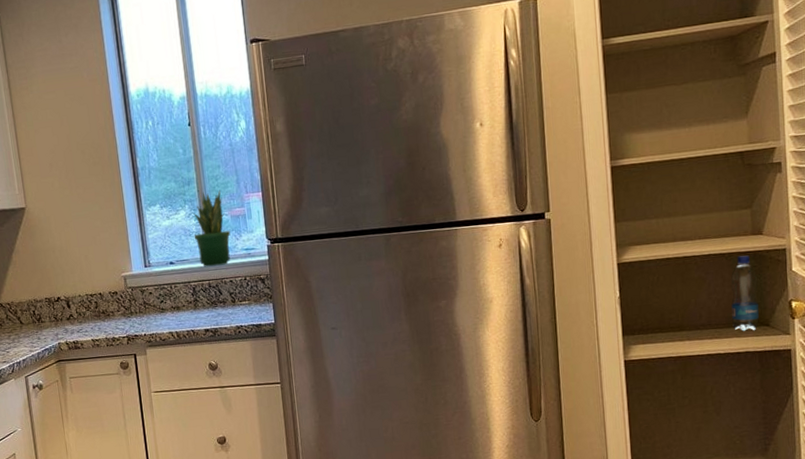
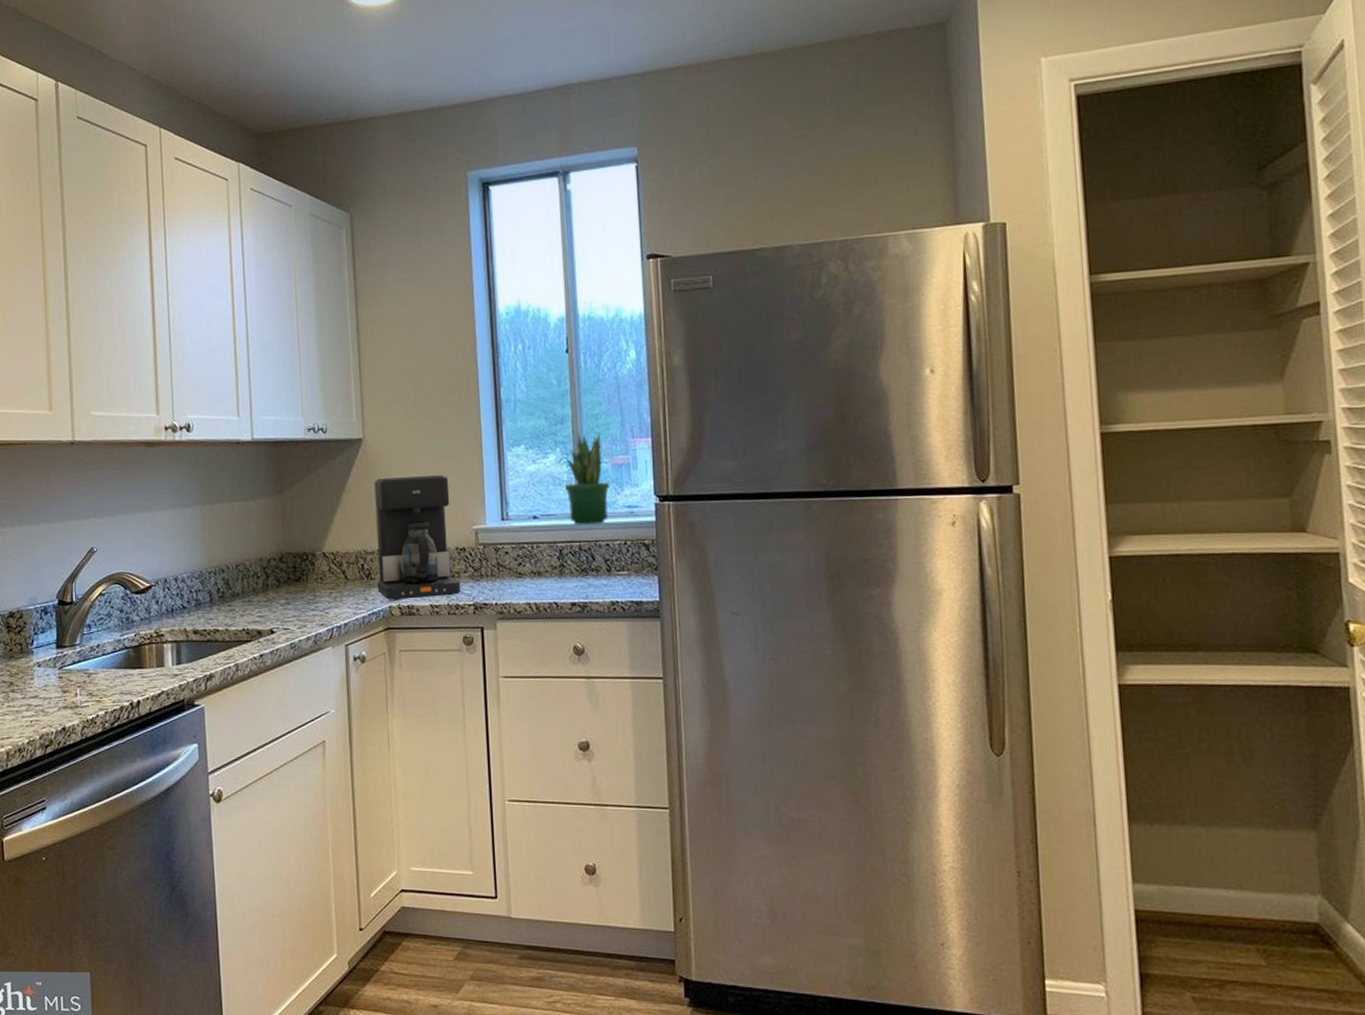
coffee maker: none [38,233,116,339] -> present [374,475,462,601]
bottle: present [730,255,759,331] -> none [1263,558,1304,658]

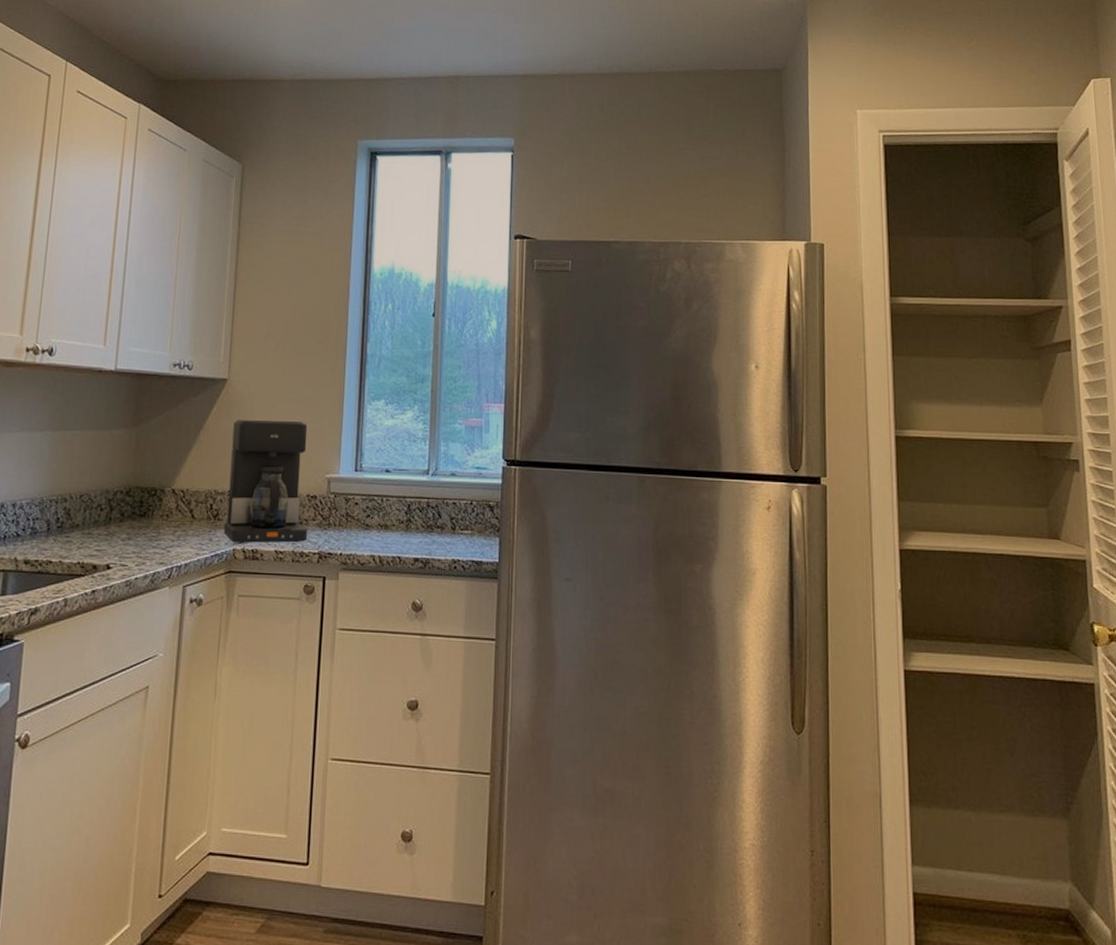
planter: present [564,431,610,525] -> none [418,393,462,483]

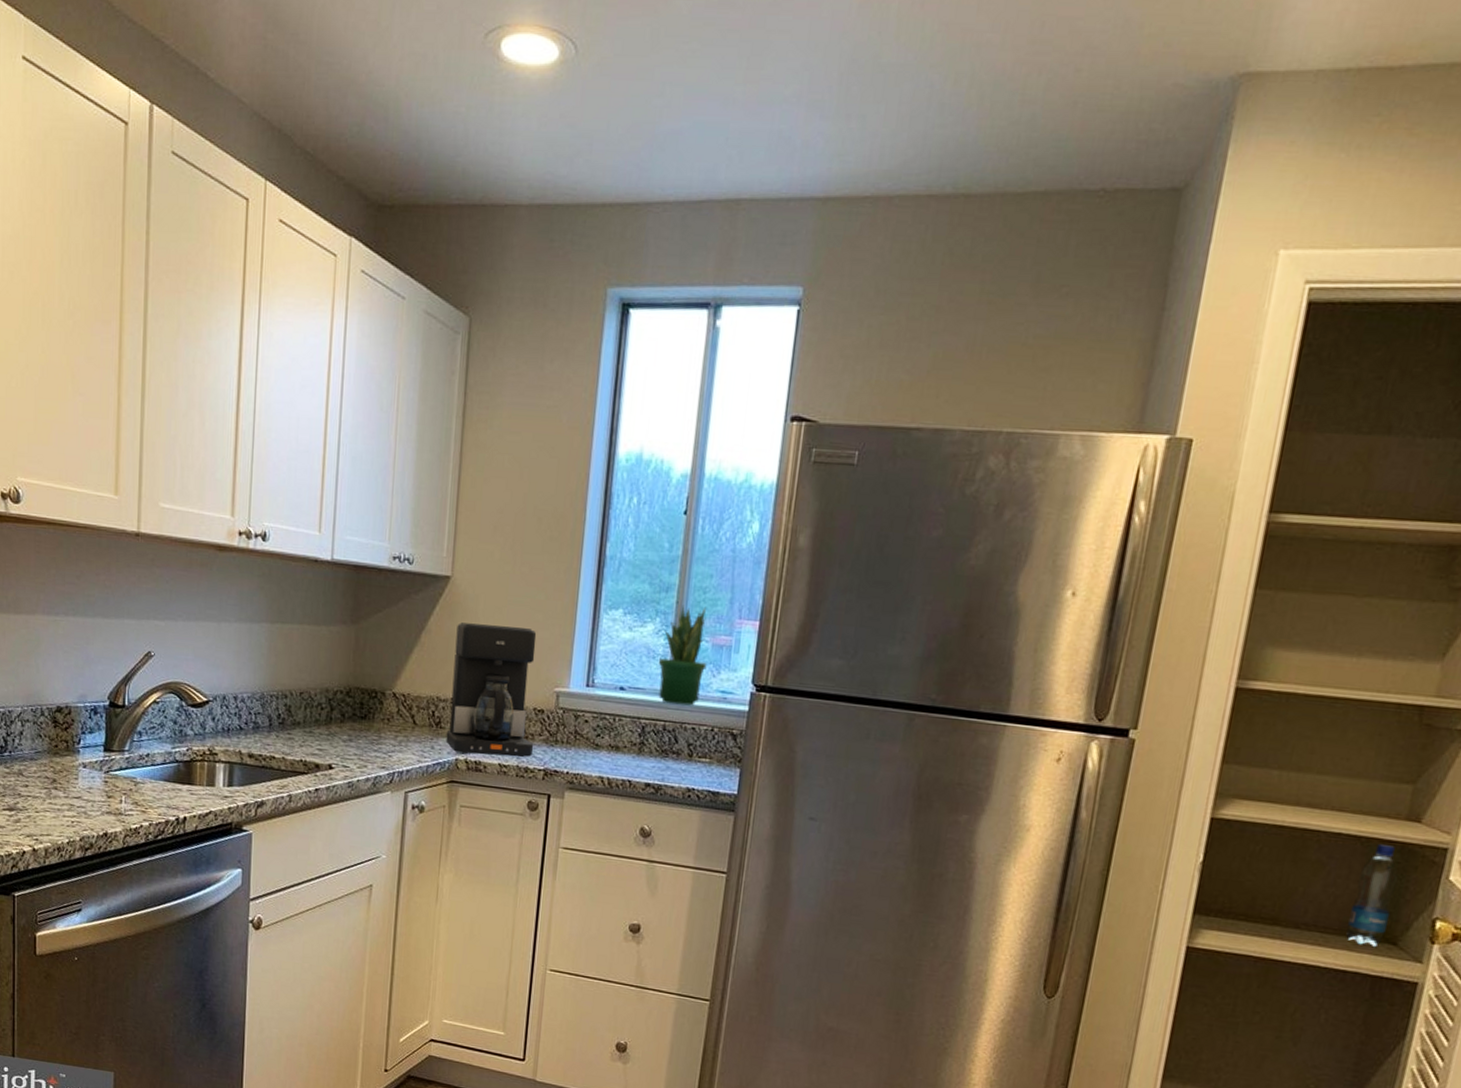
planter: none [418,393,462,483] -> present [658,604,707,706]
bottle: none [1025,561,1058,654] -> present [1346,844,1399,947]

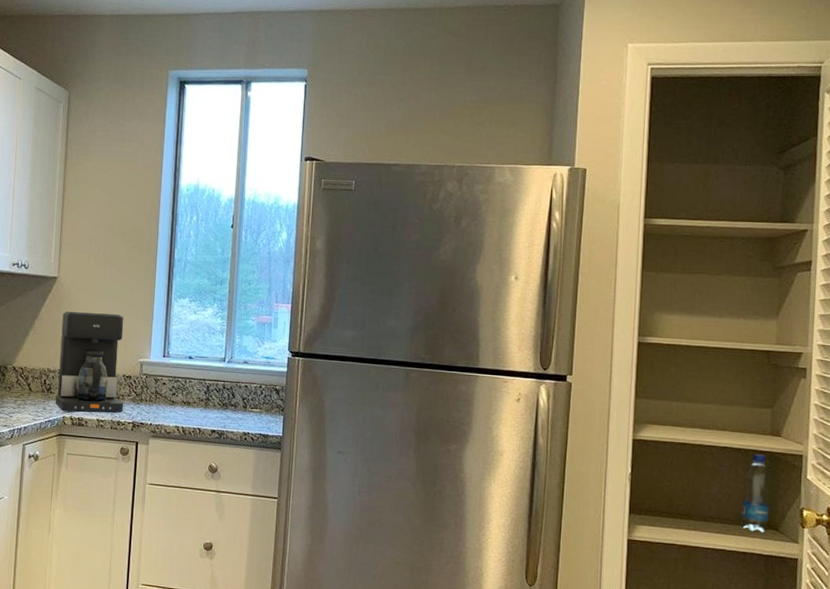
planter: present [658,604,707,706] -> none [217,293,254,369]

